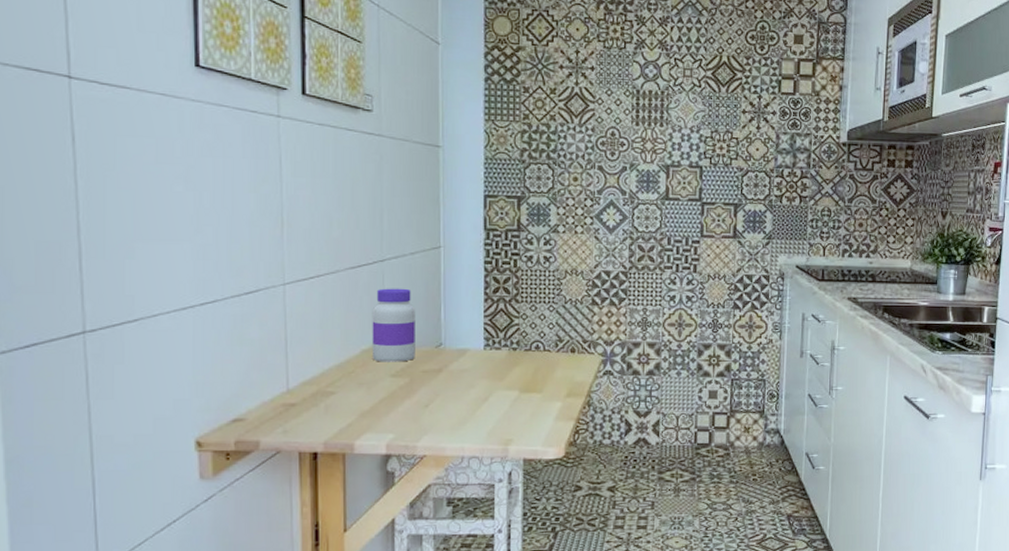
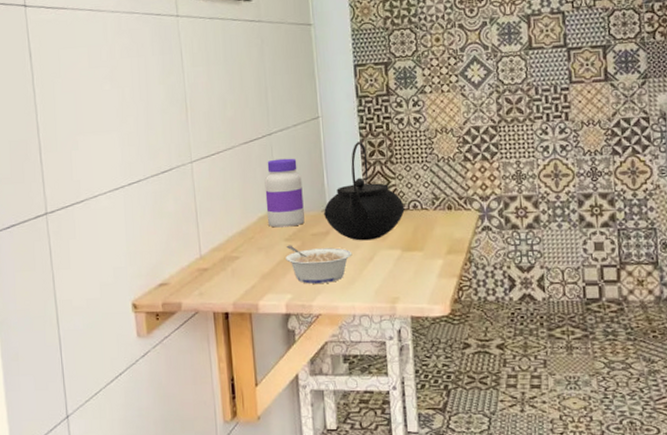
legume: none [390,381,466,423] -> present [286,245,353,284]
teapot: none [437,277,526,380] -> present [323,142,405,241]

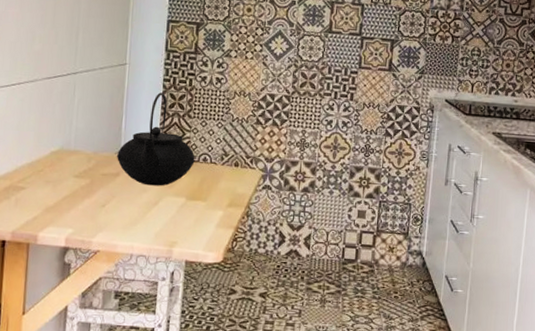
jar: present [264,158,305,228] -> none [59,97,100,165]
legume: present [286,245,353,284] -> none [72,181,139,222]

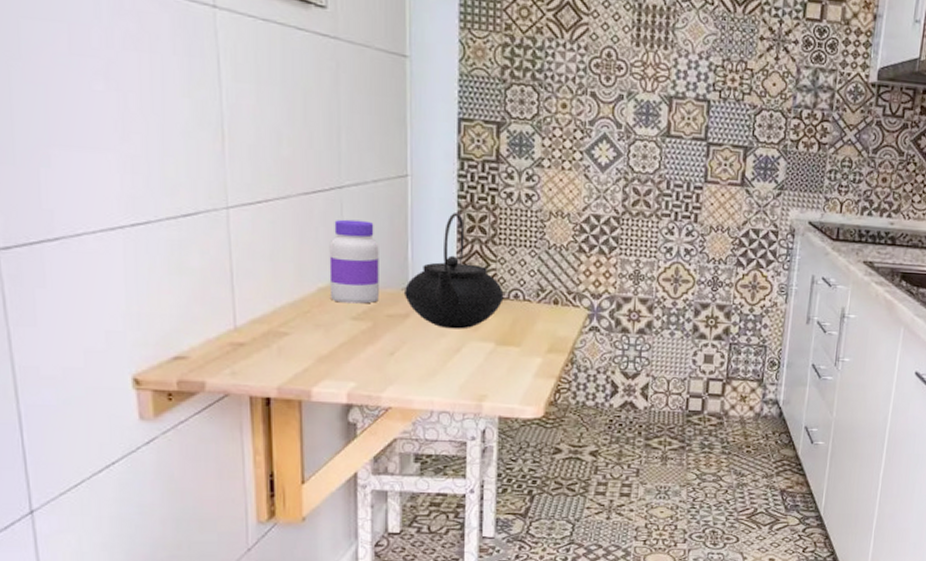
jar: none [59,97,100,165] -> present [329,219,379,304]

